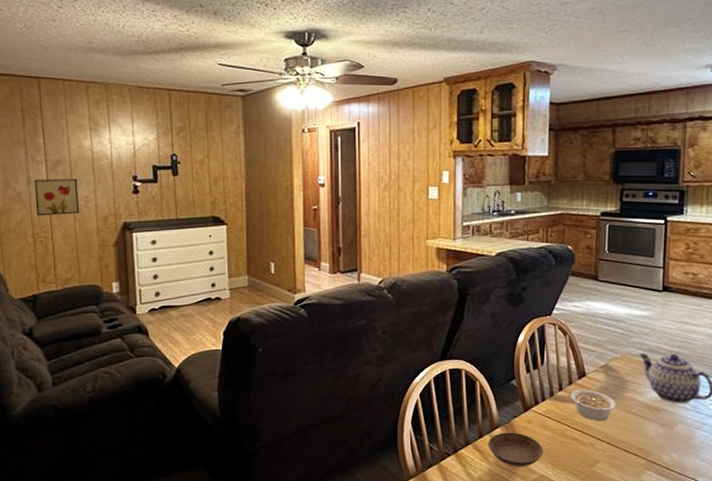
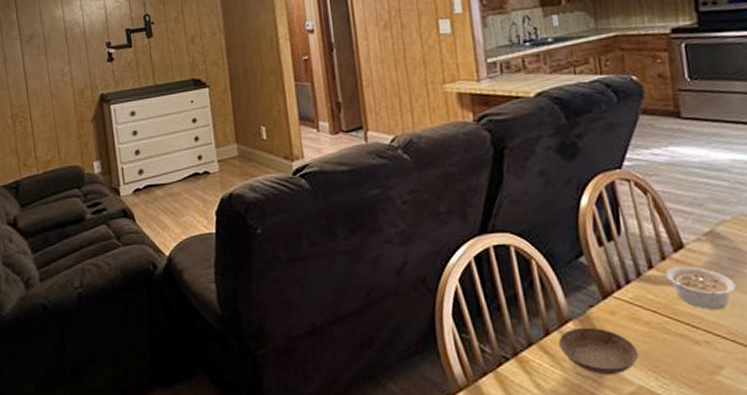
wall art: present [34,178,79,216] -> none [10,51,55,96]

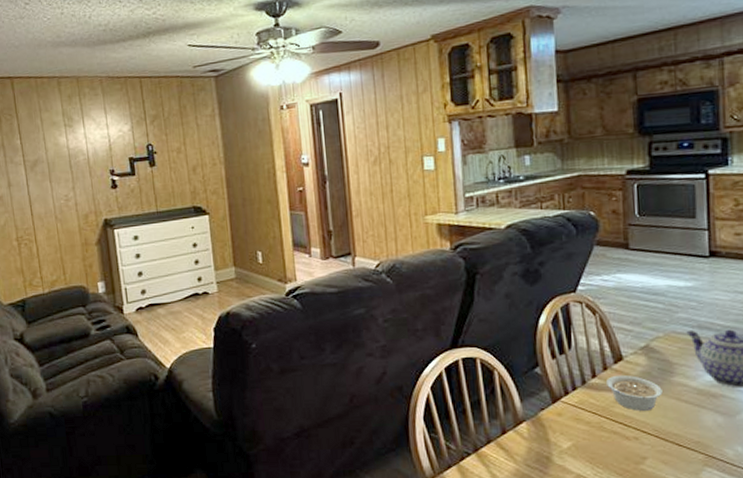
saucer: present [558,327,639,376] -> none [513,427,579,467]

